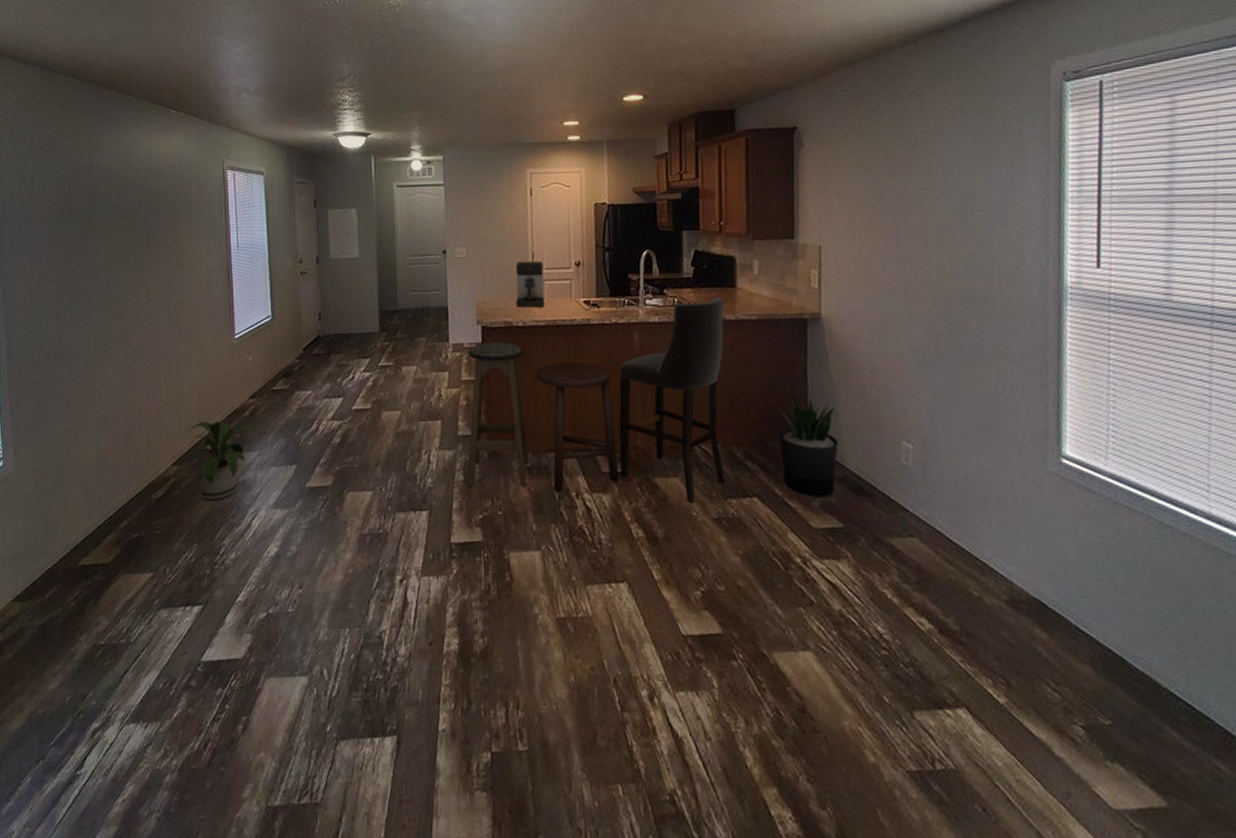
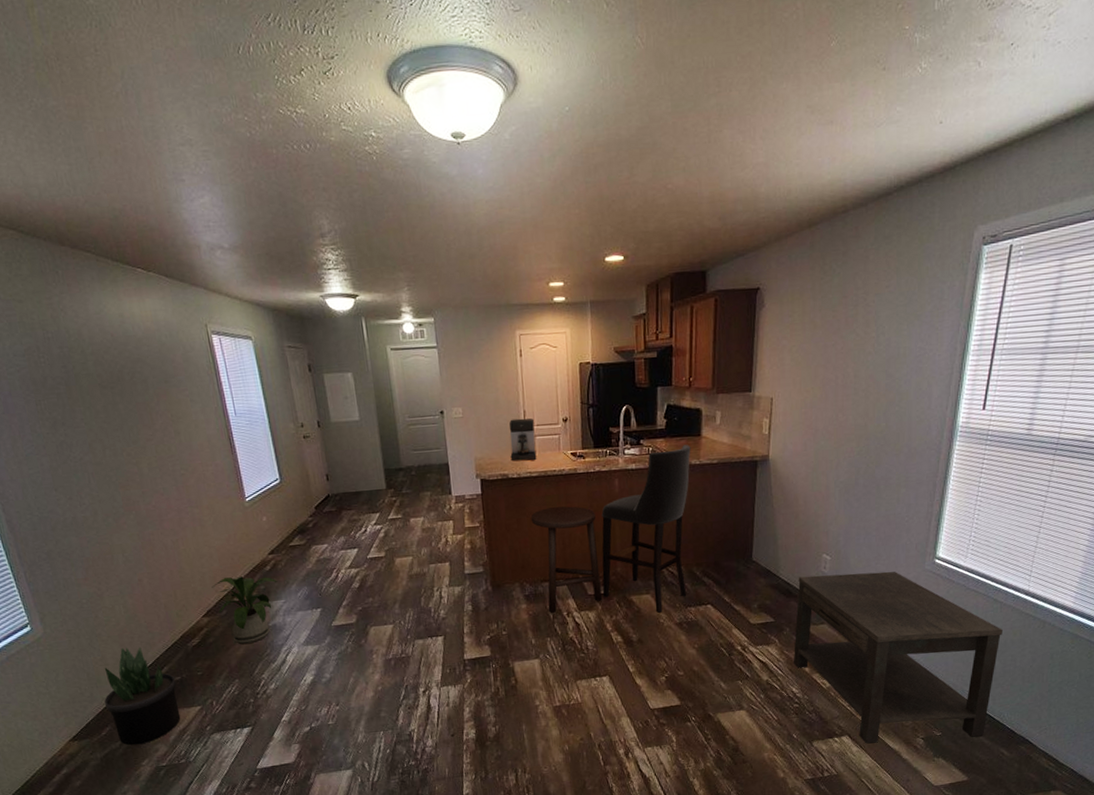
planter: none [56,493,133,614] -> present [104,647,181,746]
stool: present [466,341,529,488] -> none [469,492,527,614]
planter: present [778,392,839,496] -> none [729,521,775,601]
side table: none [871,468,1183,735] -> present [793,571,1004,744]

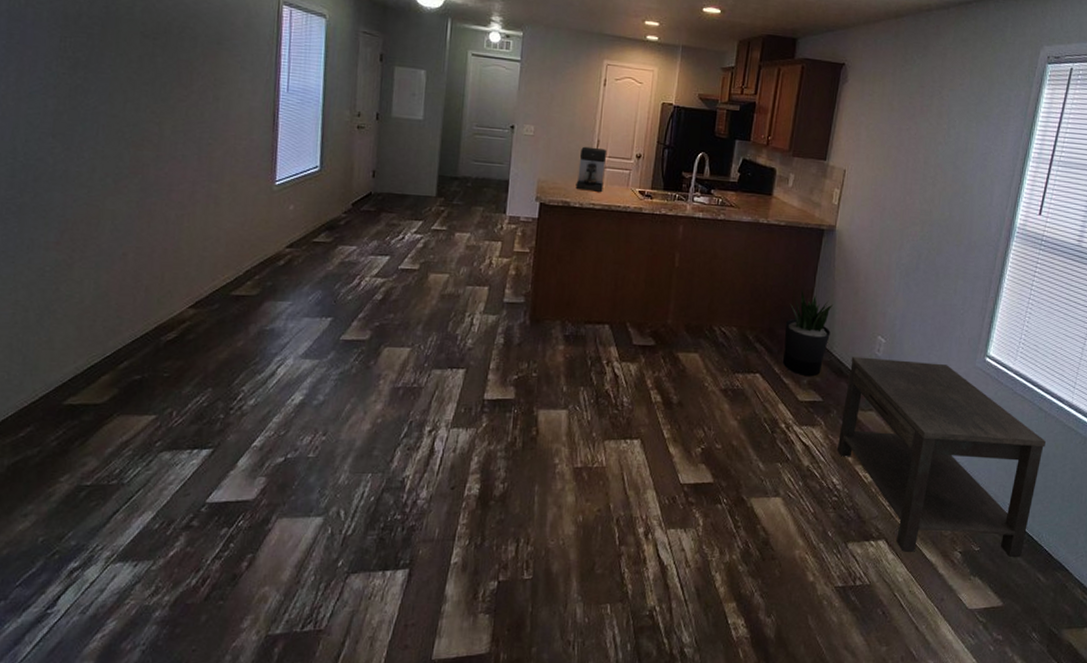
planter: present [104,647,181,746] -> none [35,330,134,455]
house plant: present [211,576,277,645] -> none [209,266,289,348]
bar stool: present [530,506,602,613] -> none [585,244,654,359]
bar stool: present [601,445,691,613] -> none [649,202,761,375]
planter: none [729,521,775,601] -> present [783,289,834,376]

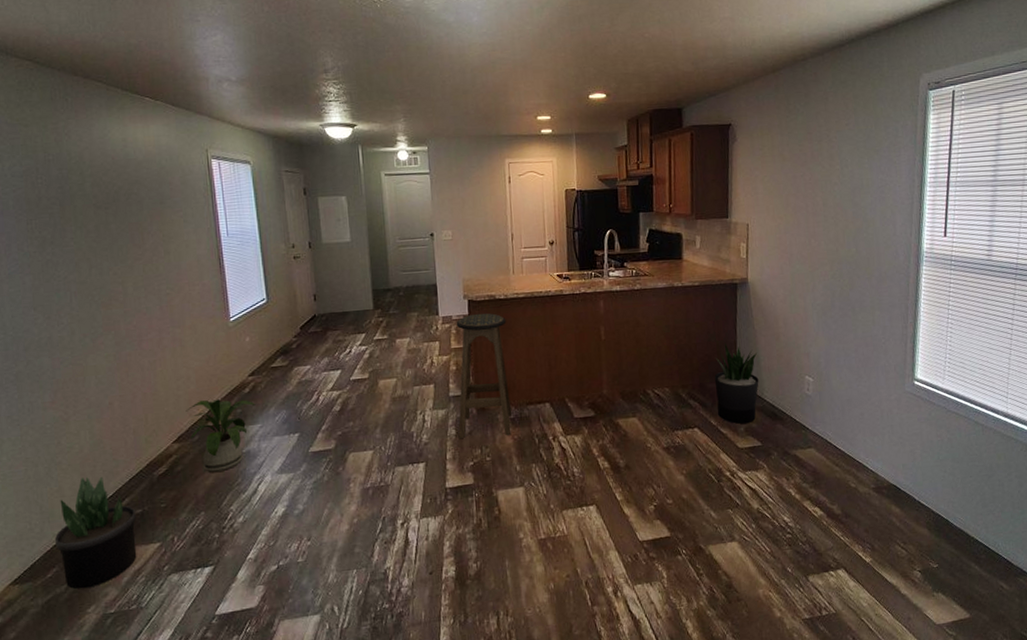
planter: none [35,330,134,455] -> present [55,476,137,589]
house plant: none [209,266,289,348] -> present [186,399,255,473]
stool: none [506,218,578,354] -> present [456,313,512,438]
coffee maker: present [575,146,608,193] -> none [497,241,524,283]
side table: present [836,356,1047,557] -> none [783,393,988,578]

